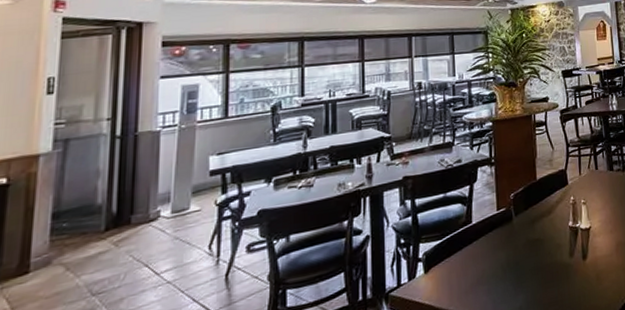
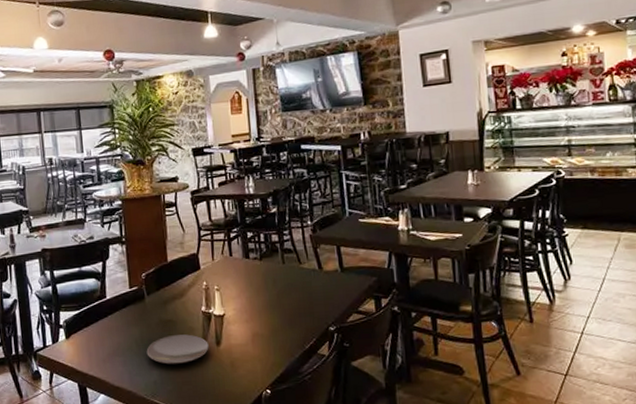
plate: none [512,251,576,287] -> present [146,334,209,365]

